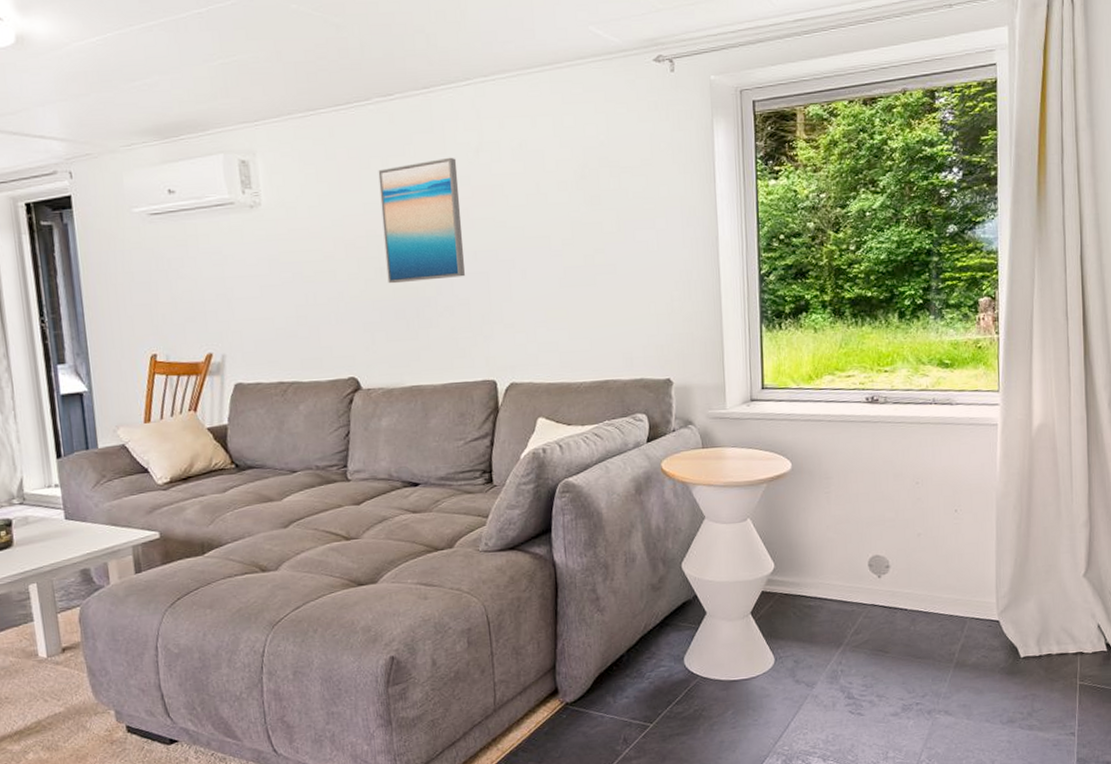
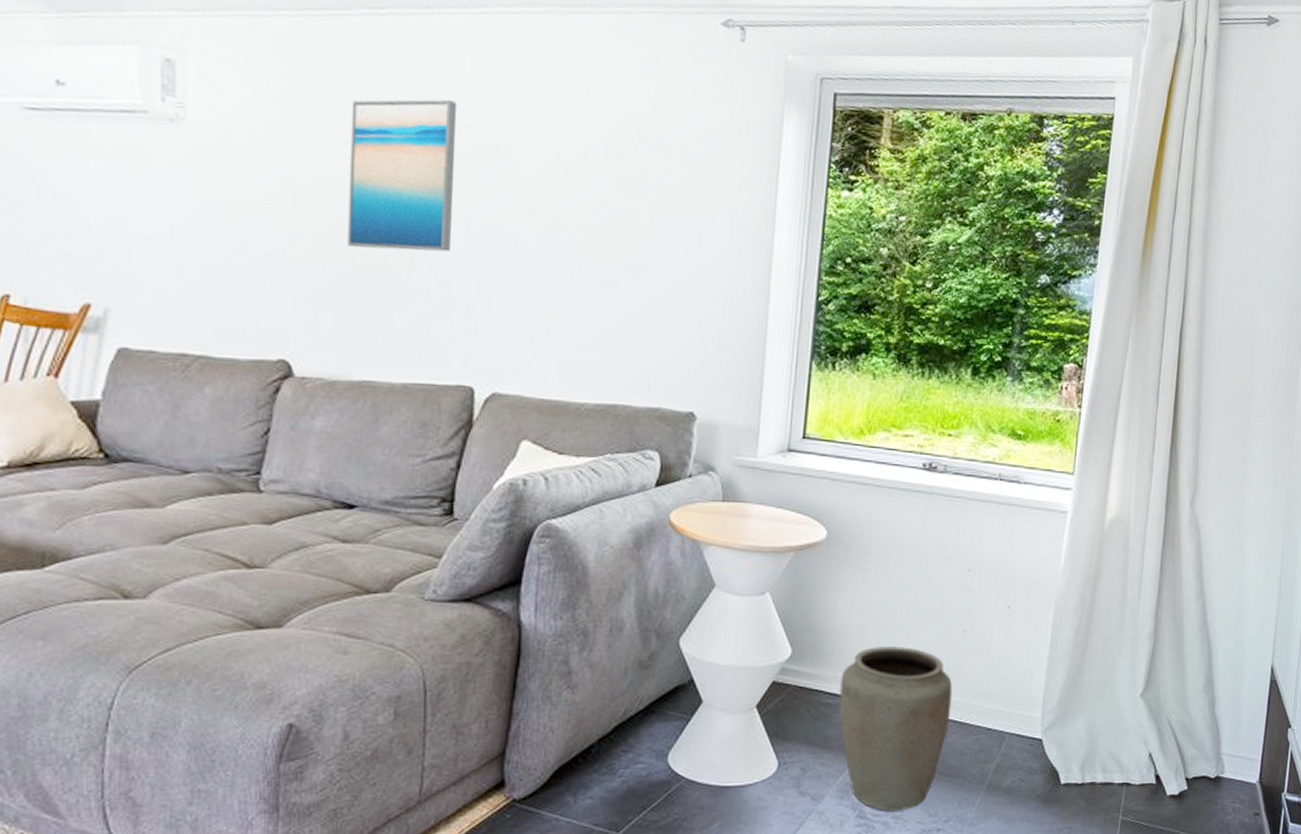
vase: none [818,553,916,692] -> present [839,647,953,811]

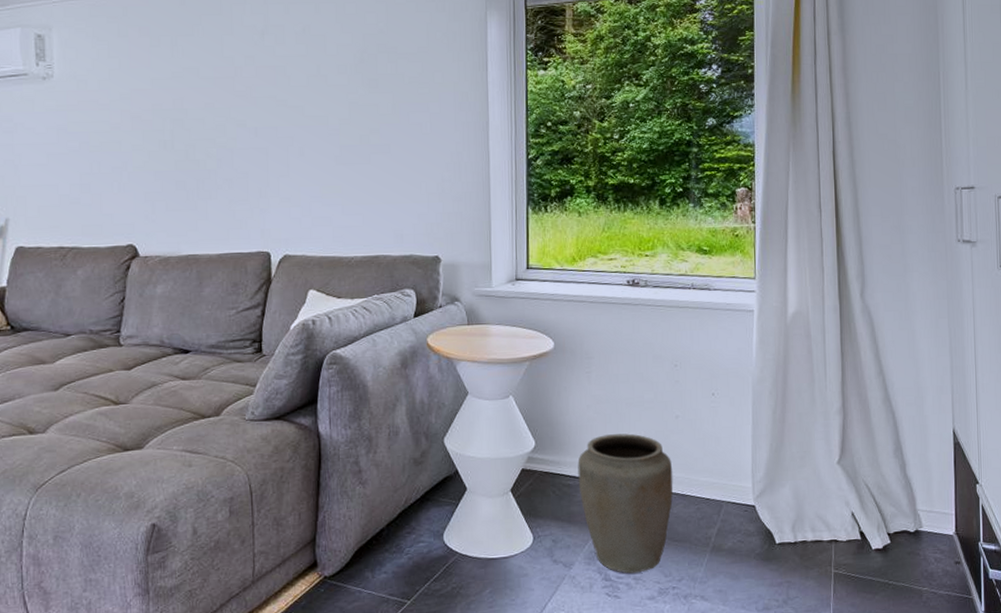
wall art: present [347,99,458,252] -> none [167,38,245,156]

